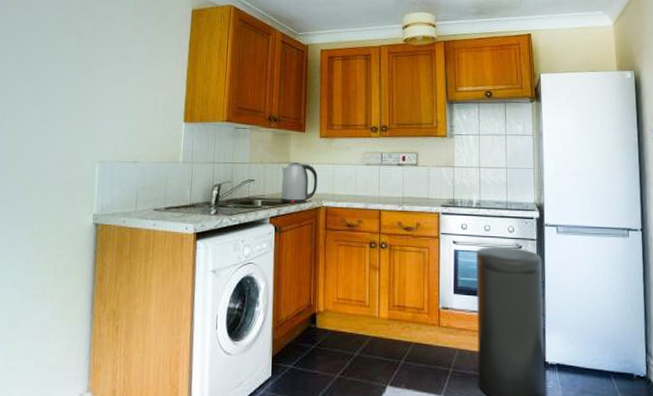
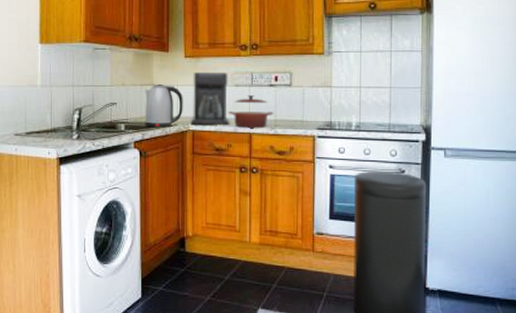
coffee maker: none [324,151,361,203] -> present [190,71,230,126]
saucepan: none [359,174,402,206] -> present [228,95,274,129]

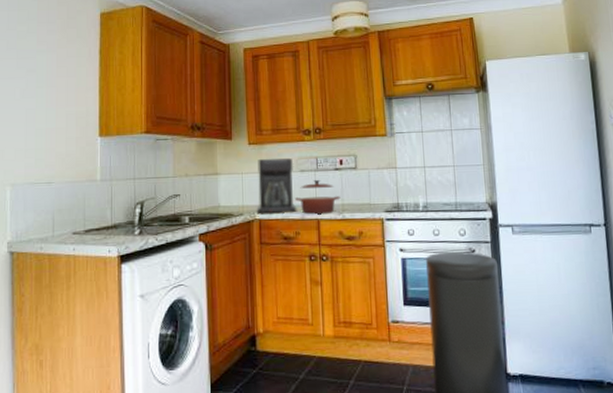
kettle: present [145,83,183,128] -> none [209,172,249,219]

